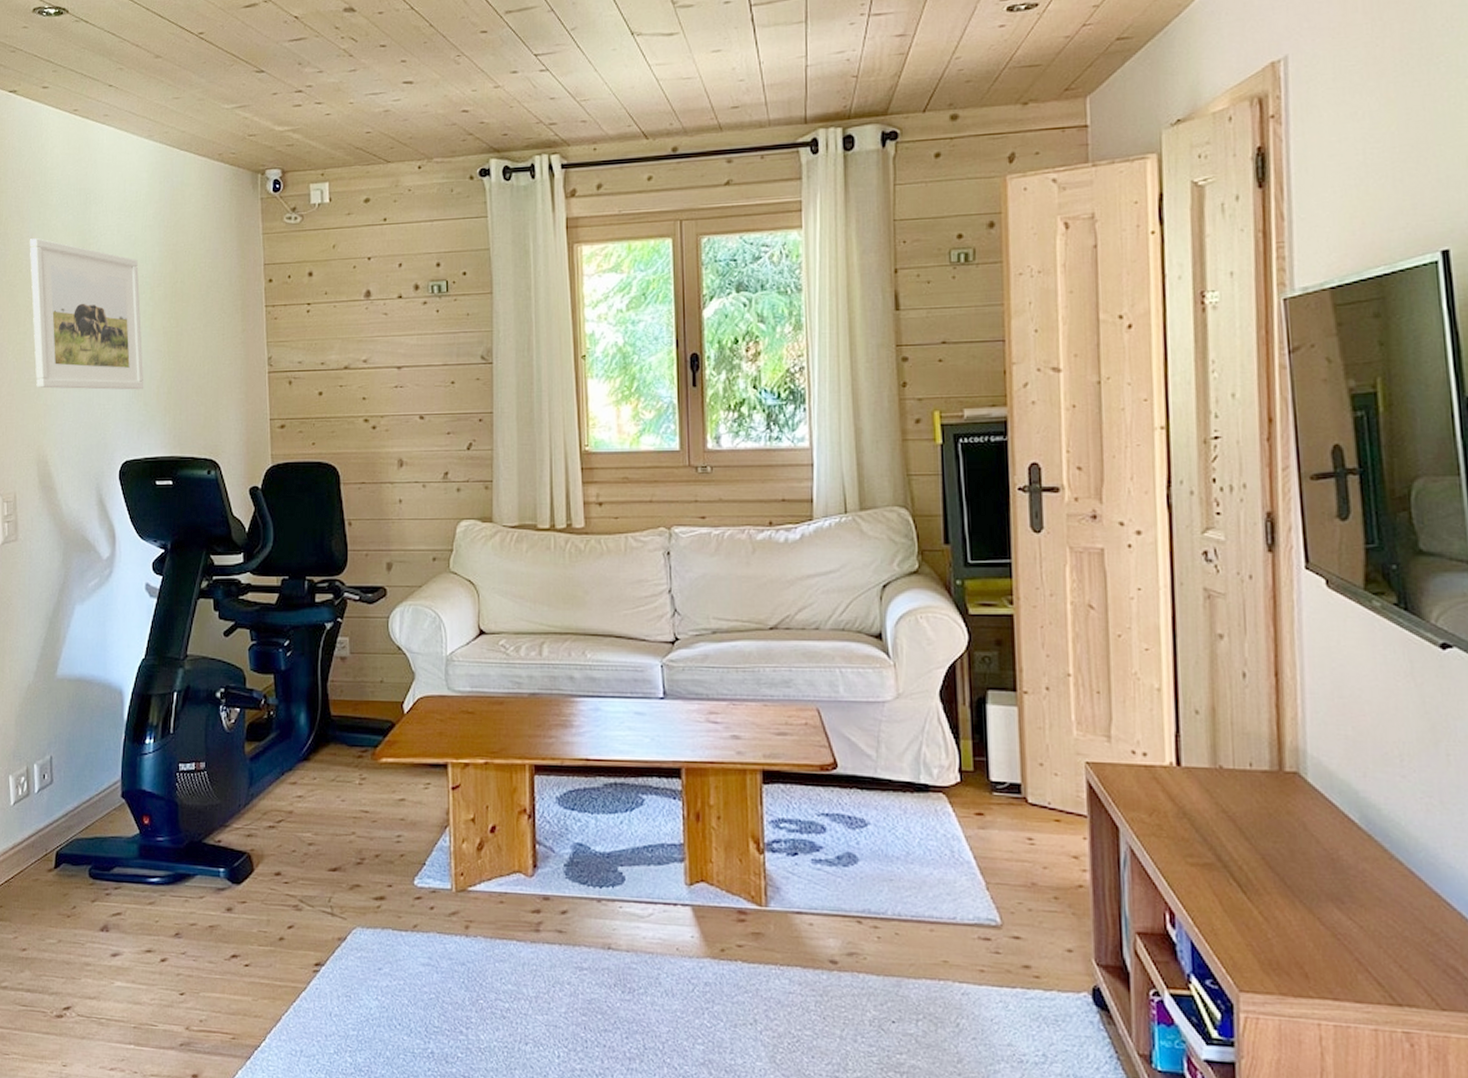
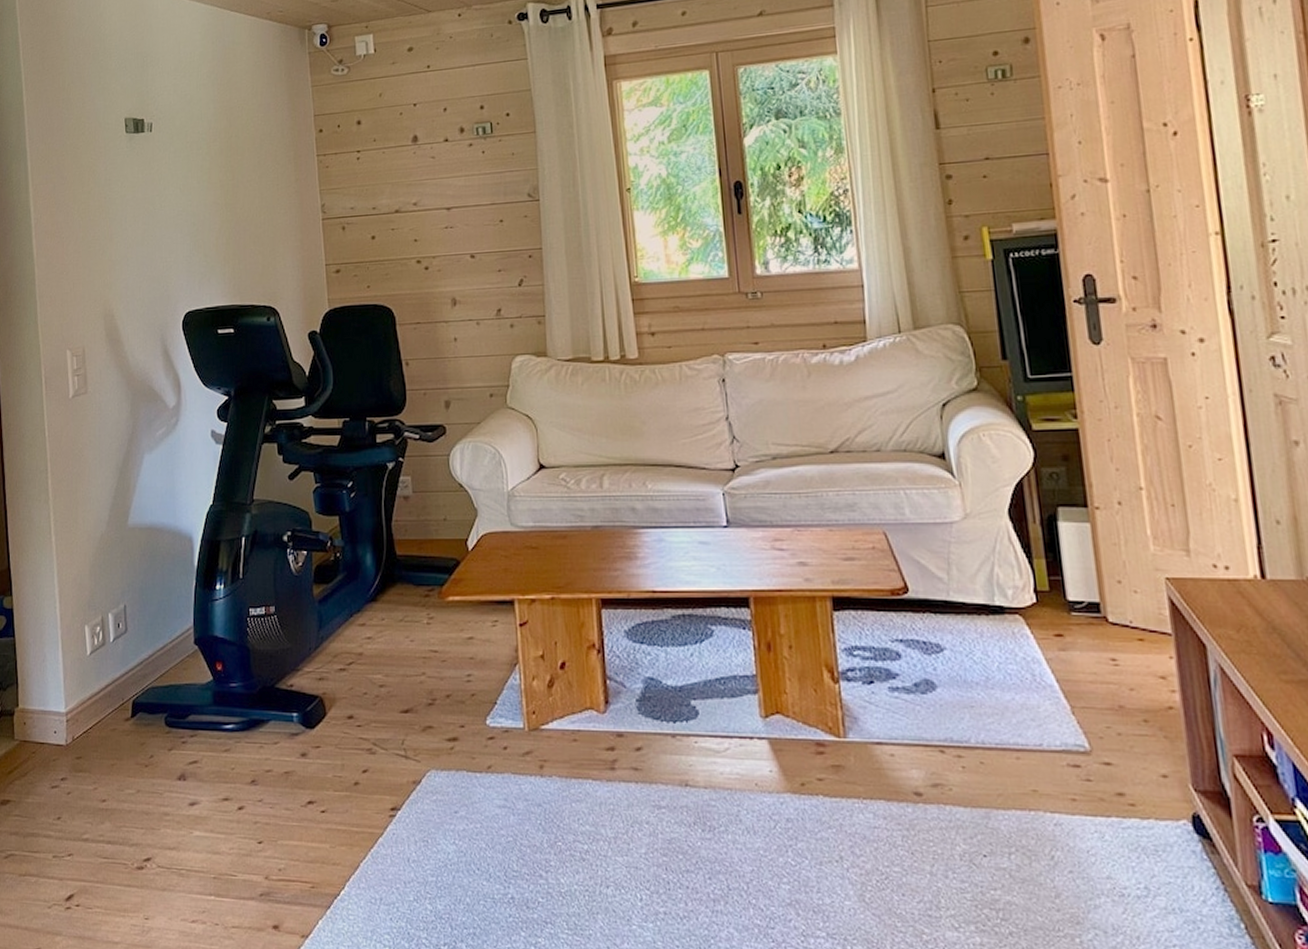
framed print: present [29,238,143,390] -> none [91,102,203,245]

